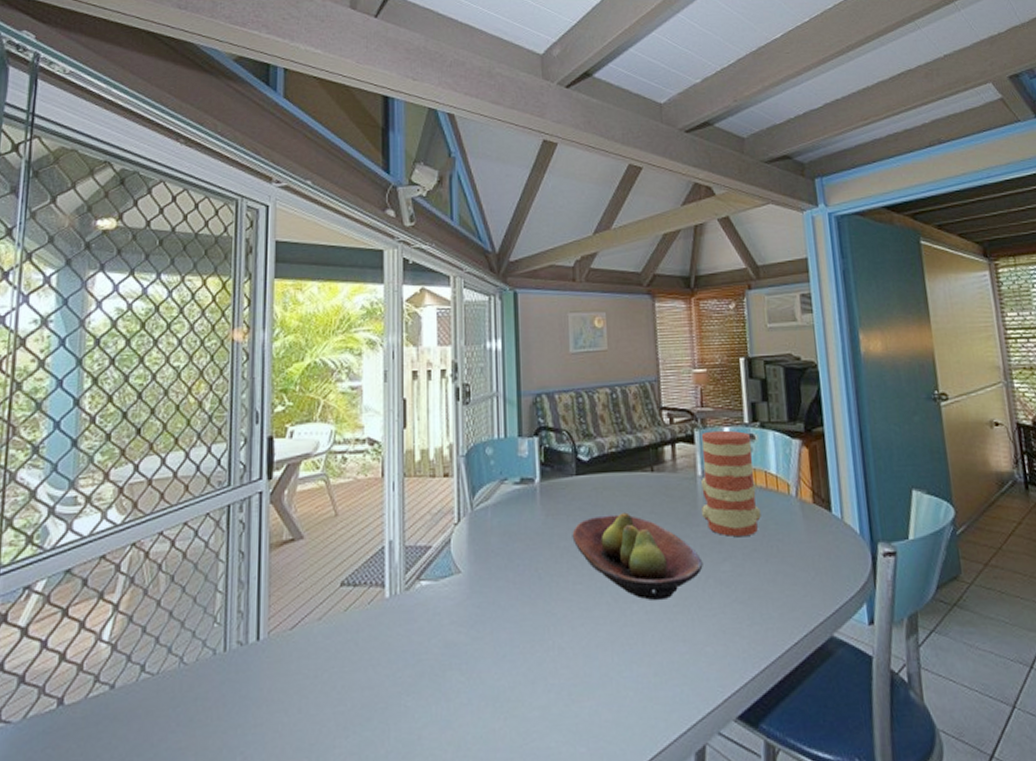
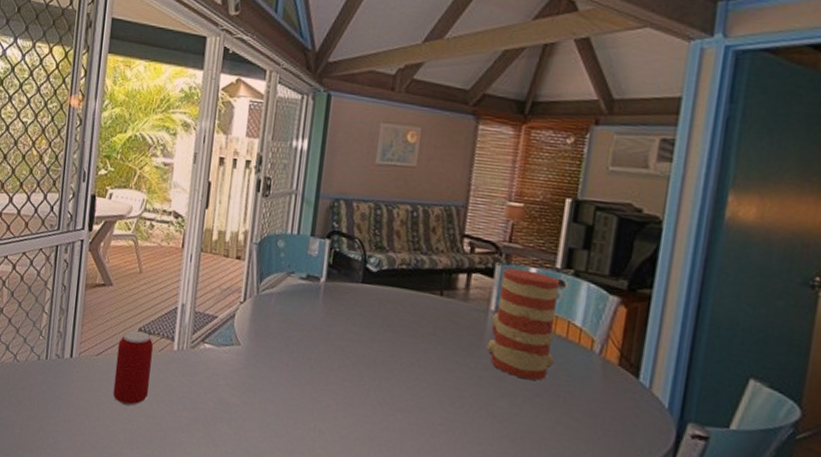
beverage can: none [316,585,360,682] -> present [112,330,153,406]
fruit bowl: present [572,512,703,601] -> none [348,325,478,417]

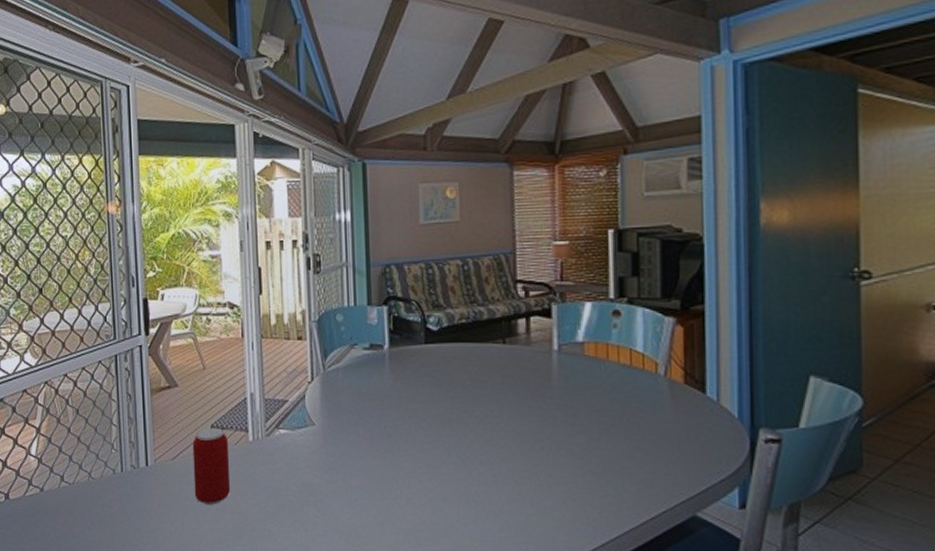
vase: present [487,267,561,381] -> none [556,305,622,413]

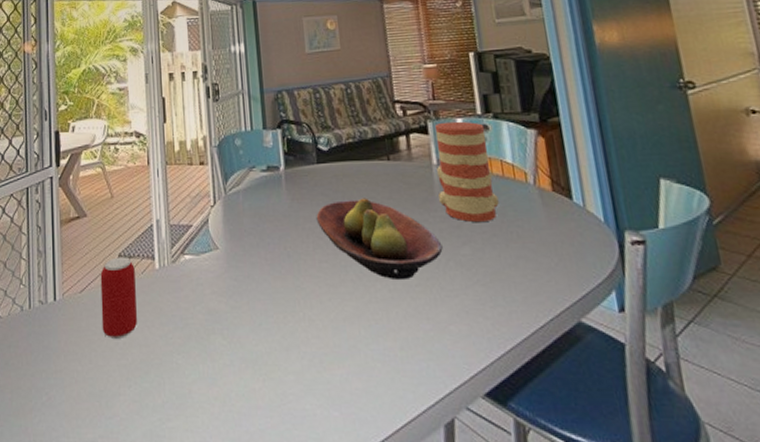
fruit bowl: none [420,381,555,466] -> present [316,198,443,281]
vase: none [556,305,622,413] -> present [434,121,499,223]

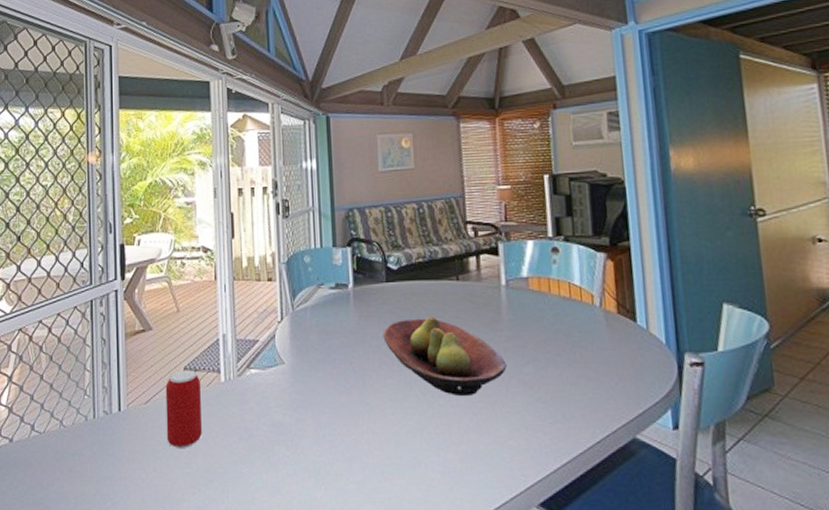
vase: present [434,121,499,223] -> none [505,243,564,343]

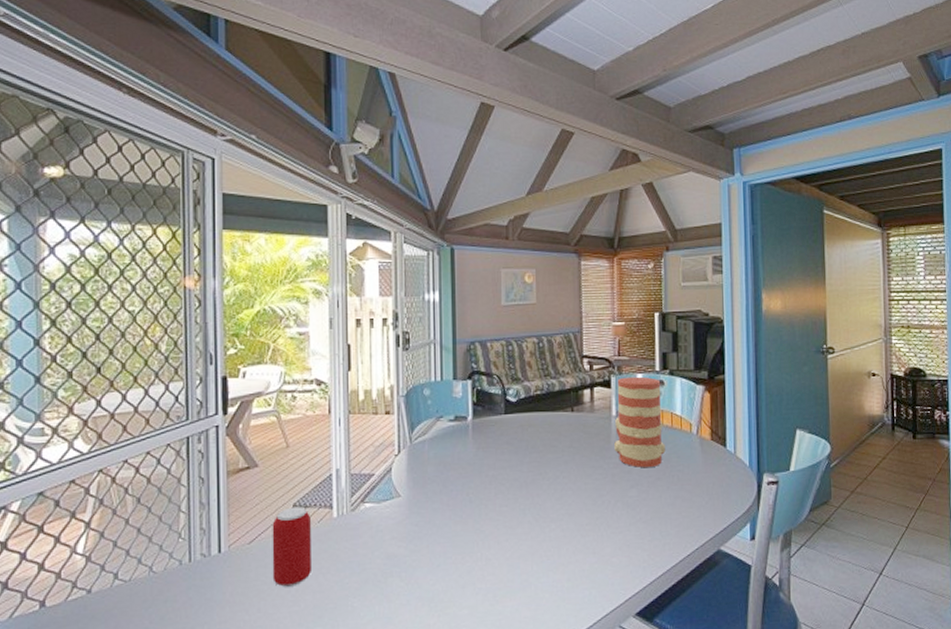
fruit bowl: present [383,316,507,397] -> none [500,446,613,521]
vase: none [505,243,564,343] -> present [614,376,666,468]

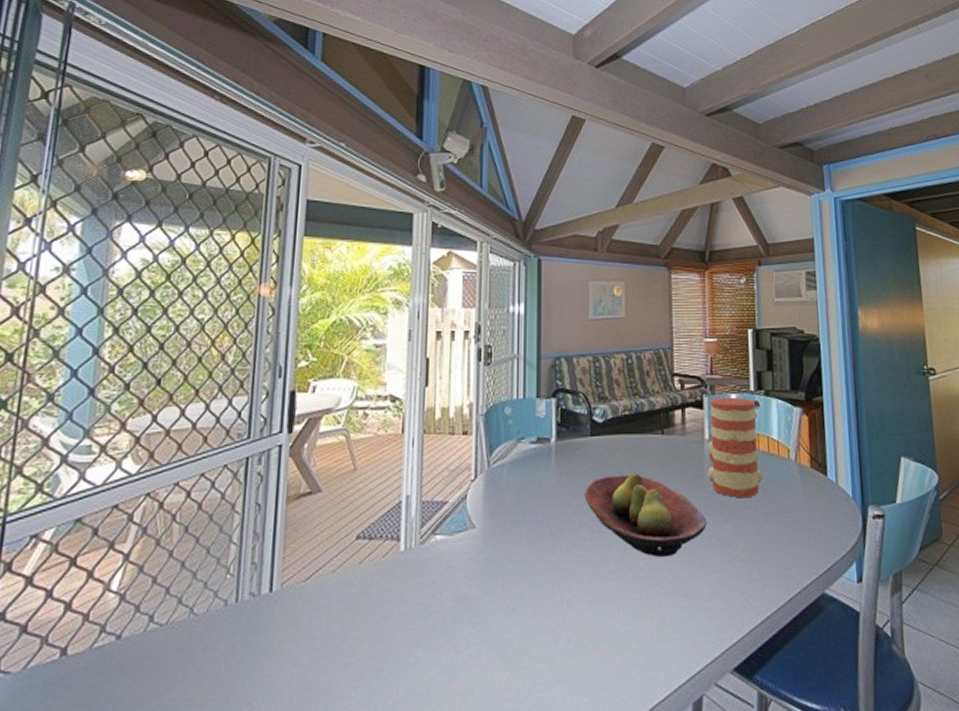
beverage can: present [272,507,311,587] -> none [327,538,375,633]
fruit bowl: none [500,446,613,521] -> present [584,472,707,558]

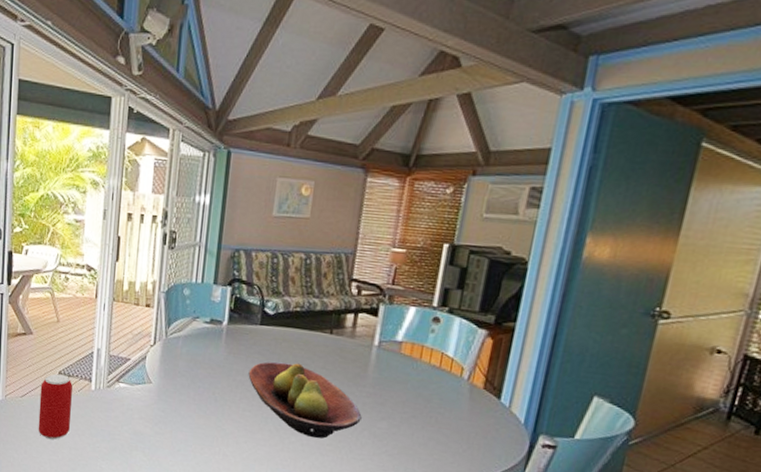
beverage can: none [327,538,375,633] -> present [38,374,73,440]
vase: present [708,397,763,498] -> none [370,307,436,404]

